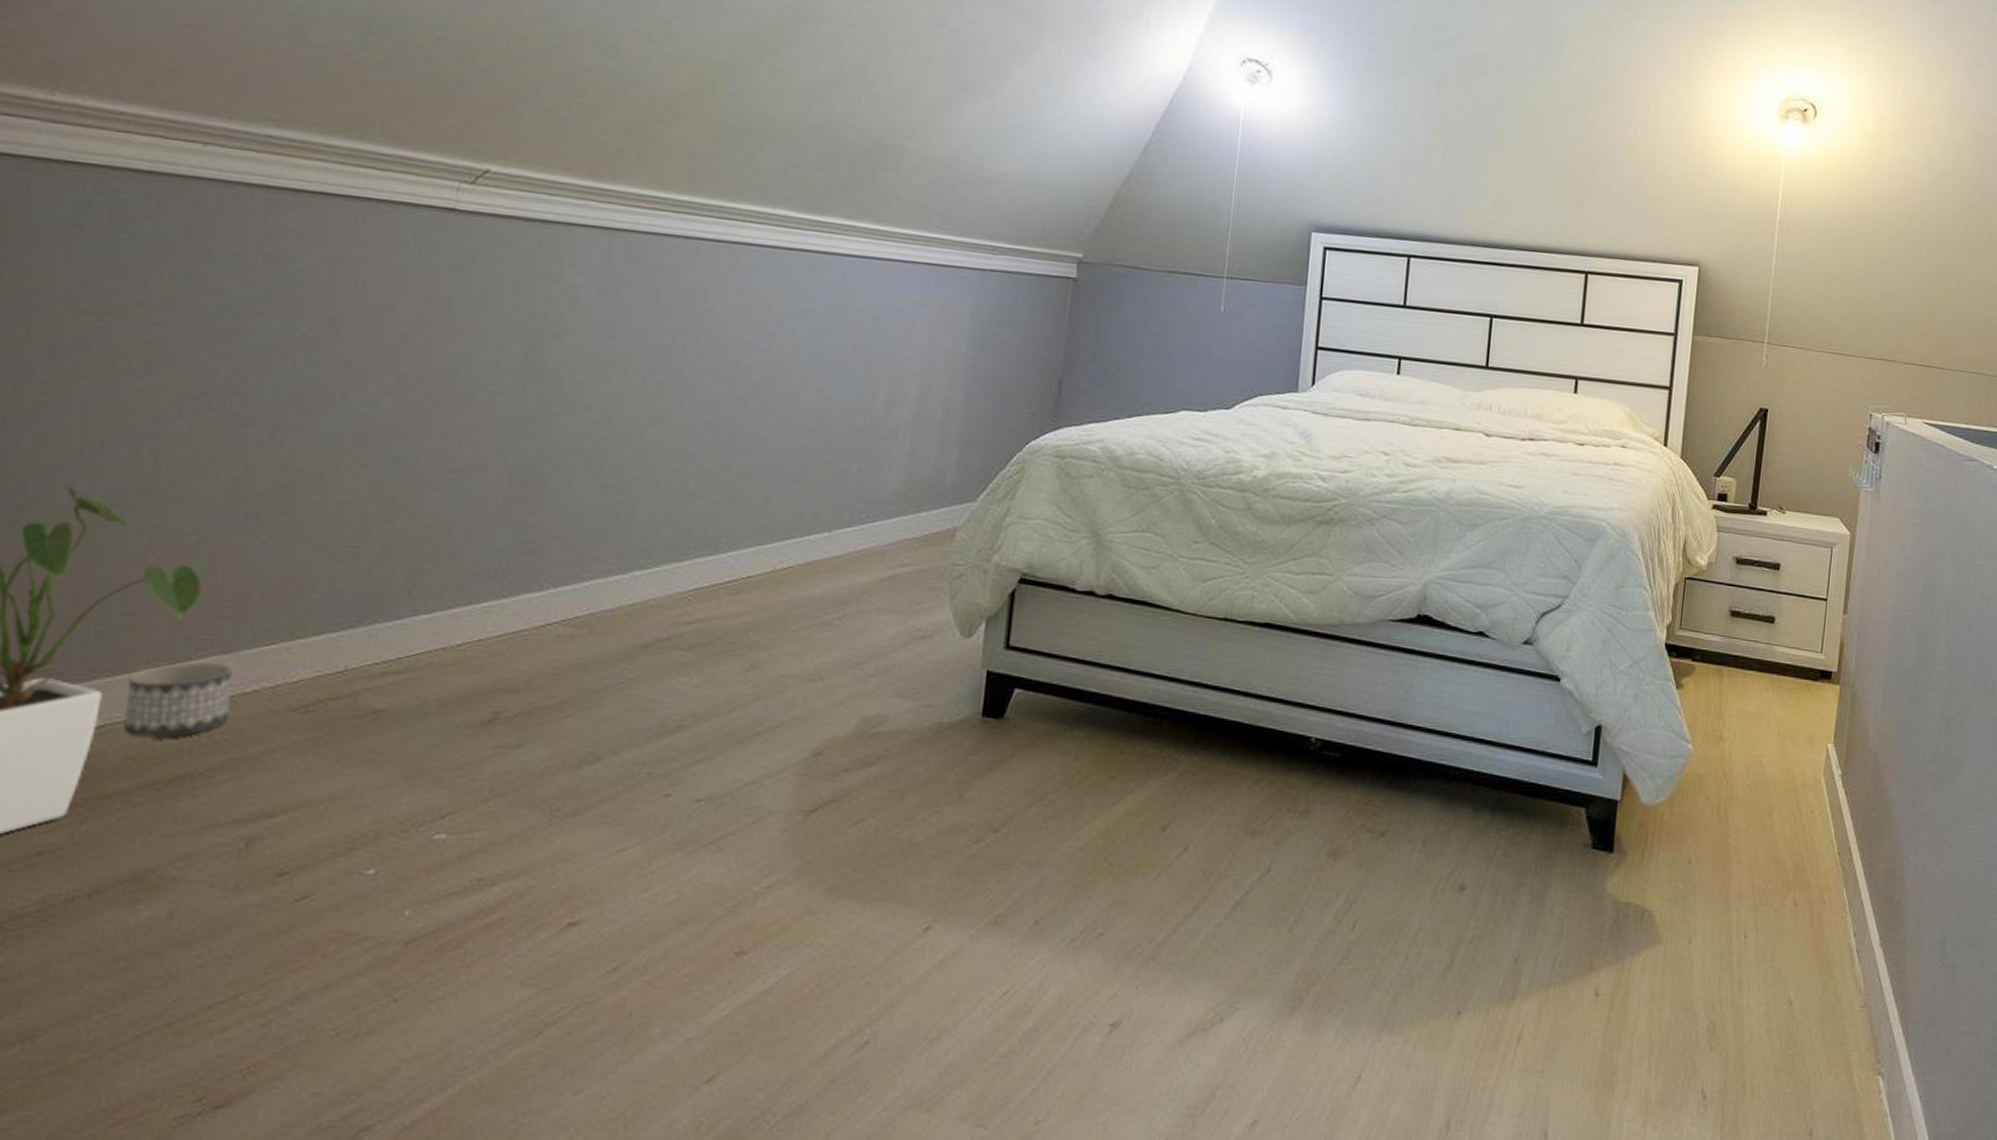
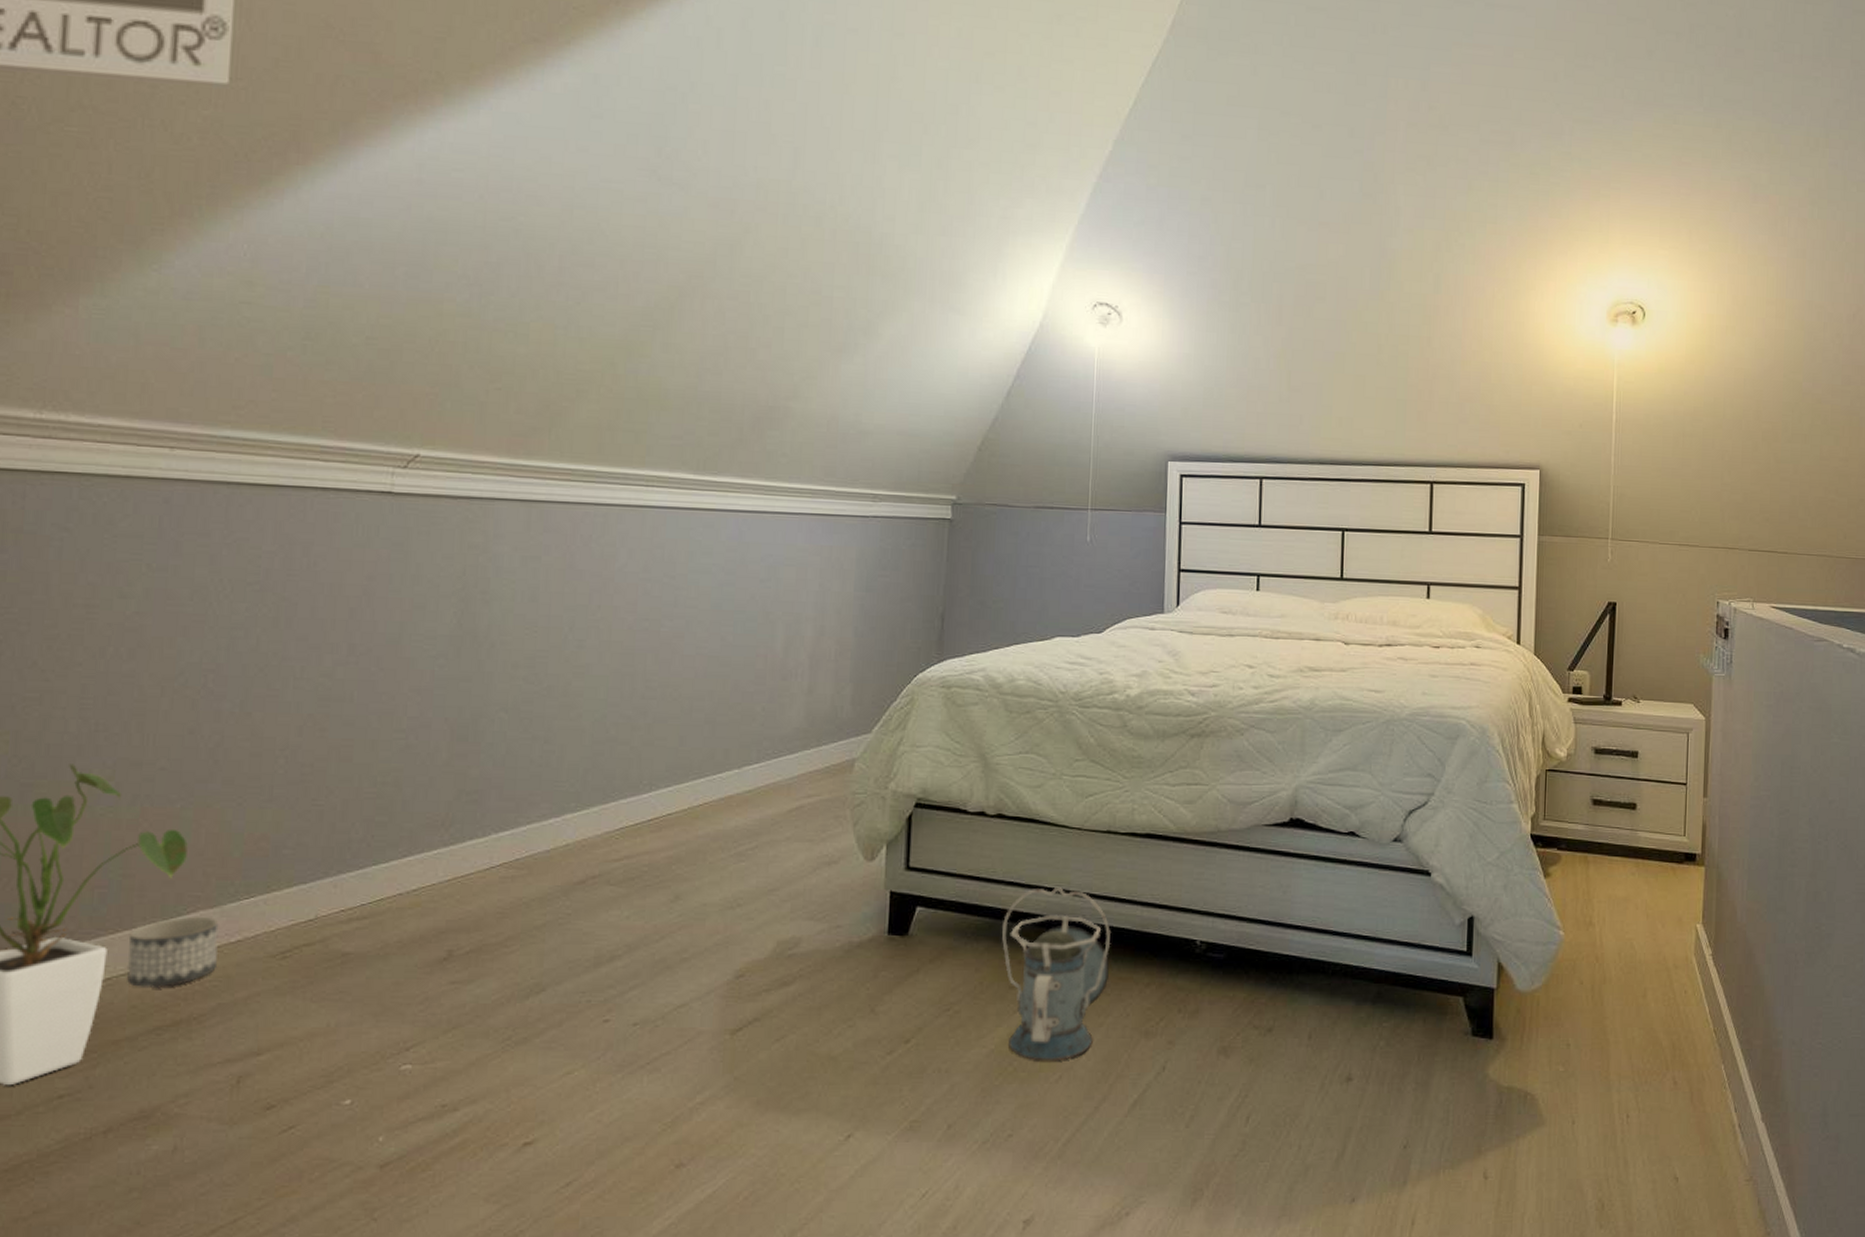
lantern: none [1104,675,1221,858] -> present [1002,888,1111,1061]

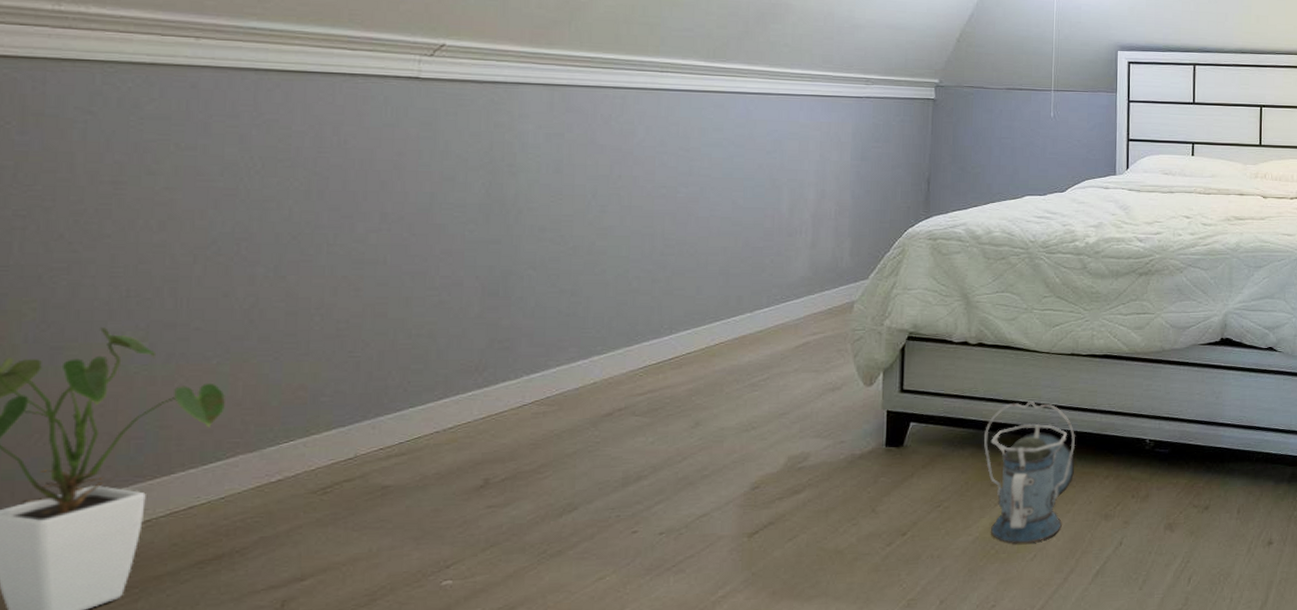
planter: present [126,917,219,987] -> none [166,461,260,527]

